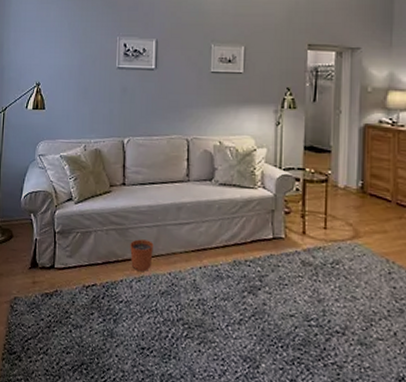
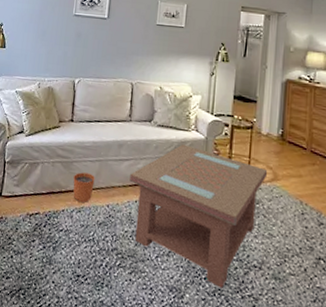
coffee table: none [192,203,347,357] -> present [130,144,268,288]

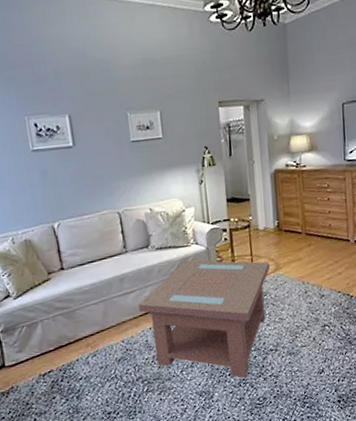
plant pot: present [73,170,95,203] -> none [79,315,104,347]

